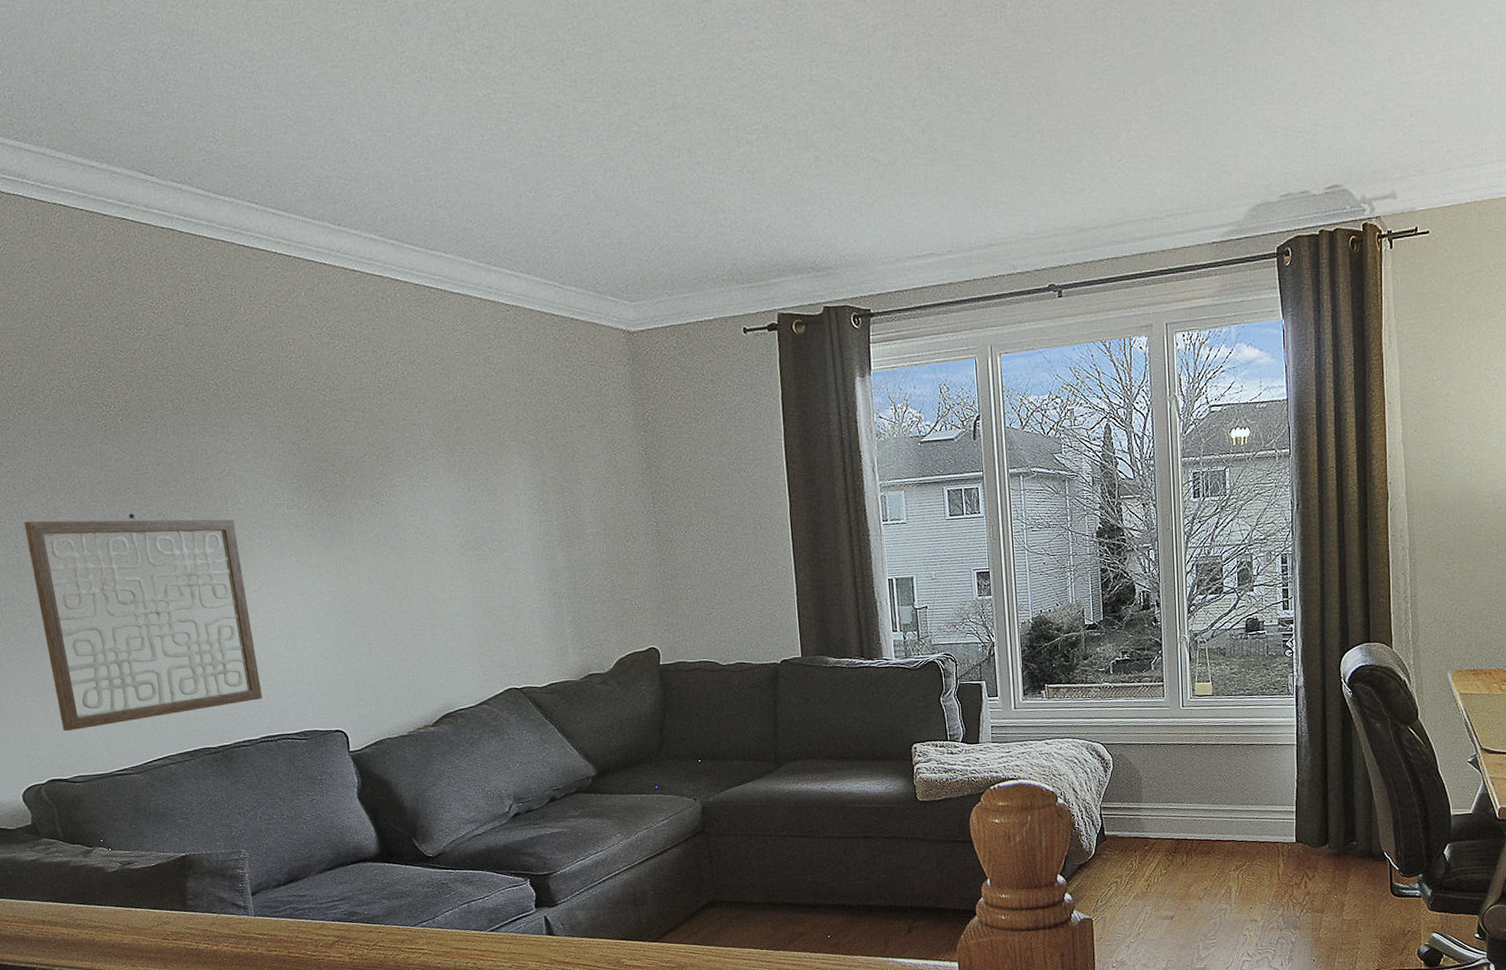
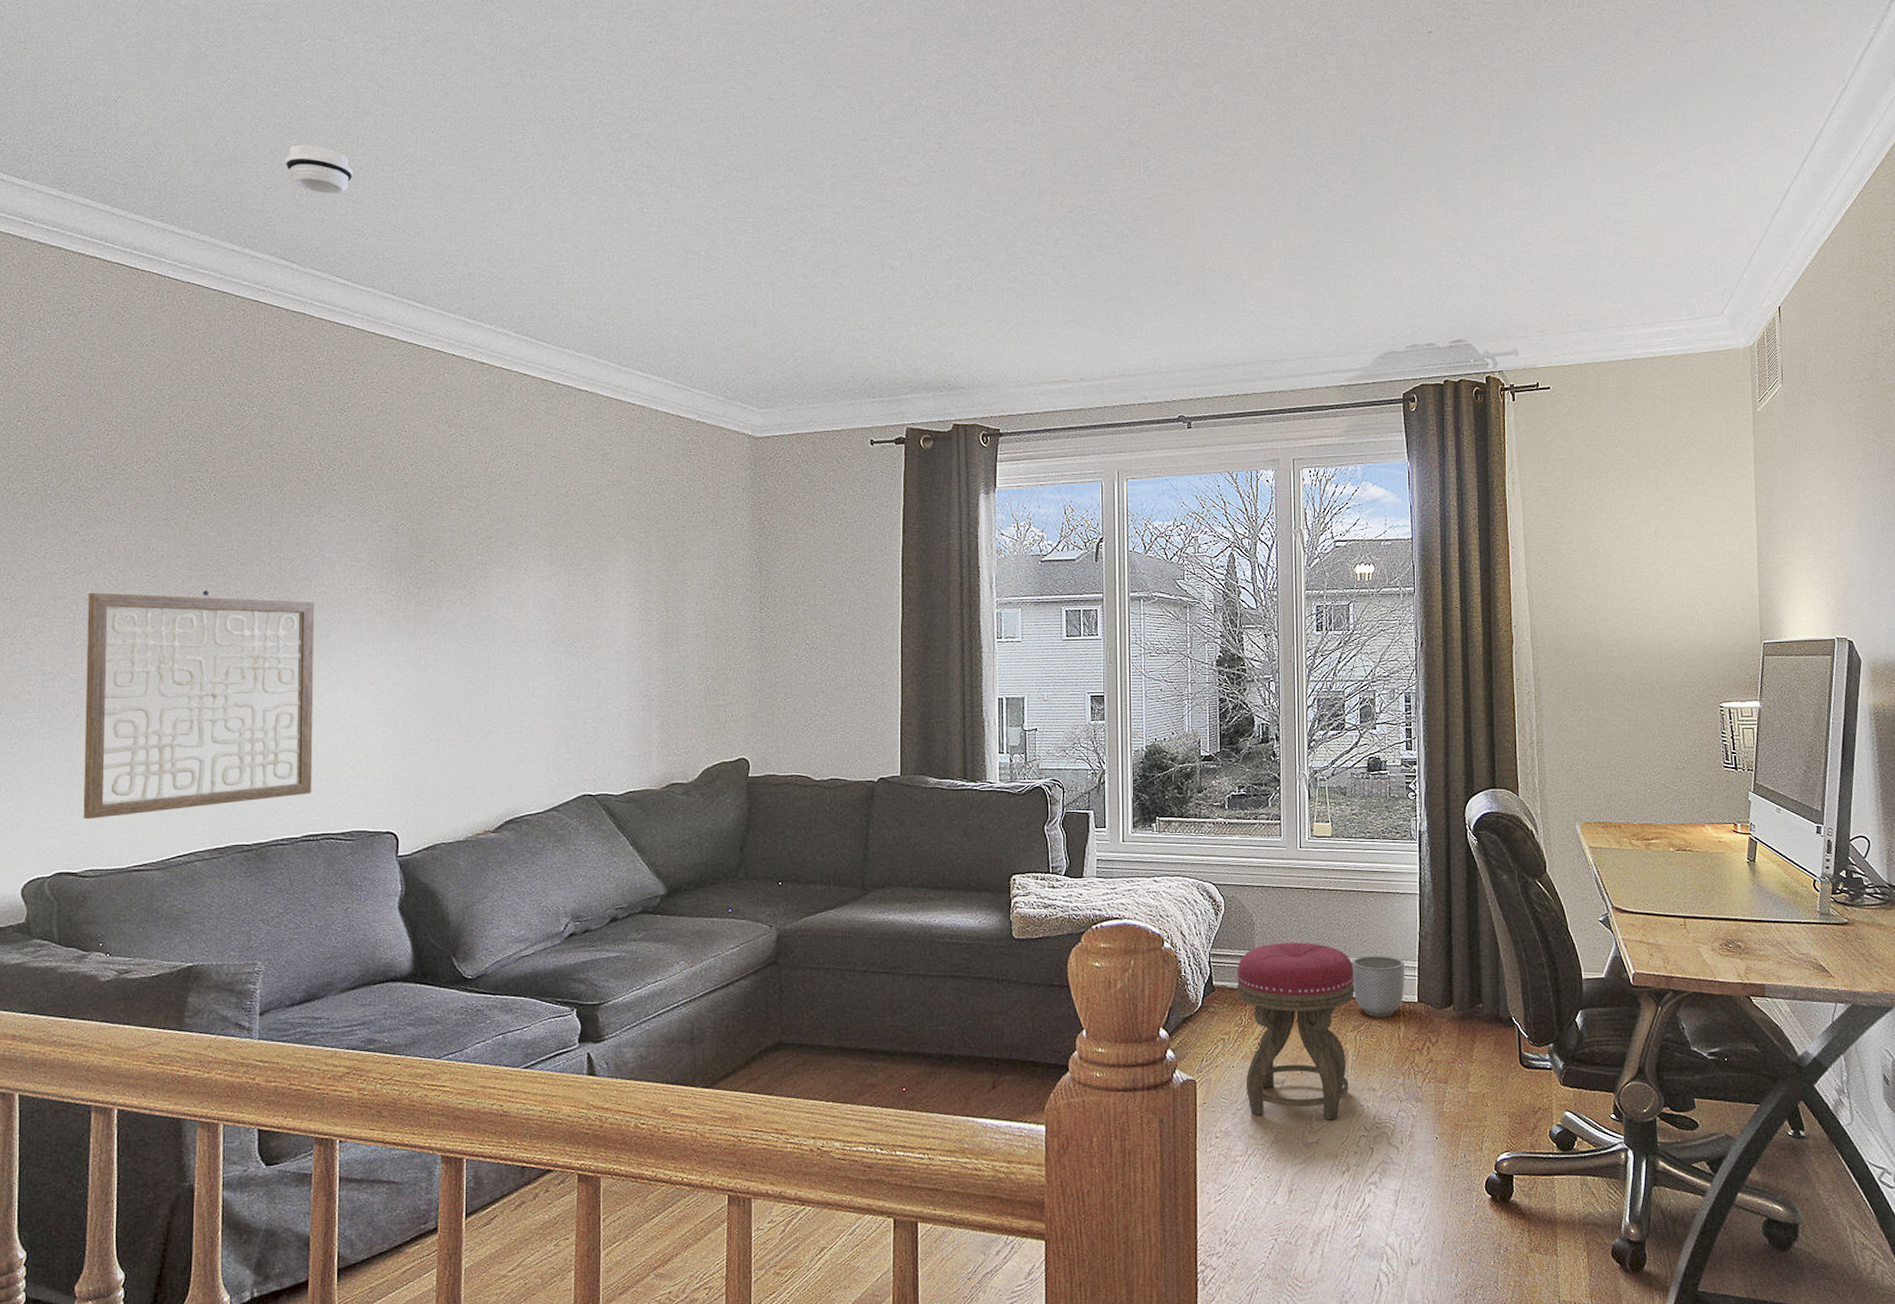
smoke detector: none [124,45,194,99] -> present [285,145,352,194]
stool: none [1126,793,1236,949] -> present [1237,942,1354,1120]
planter: none [1233,801,1284,858] -> present [1351,955,1405,1018]

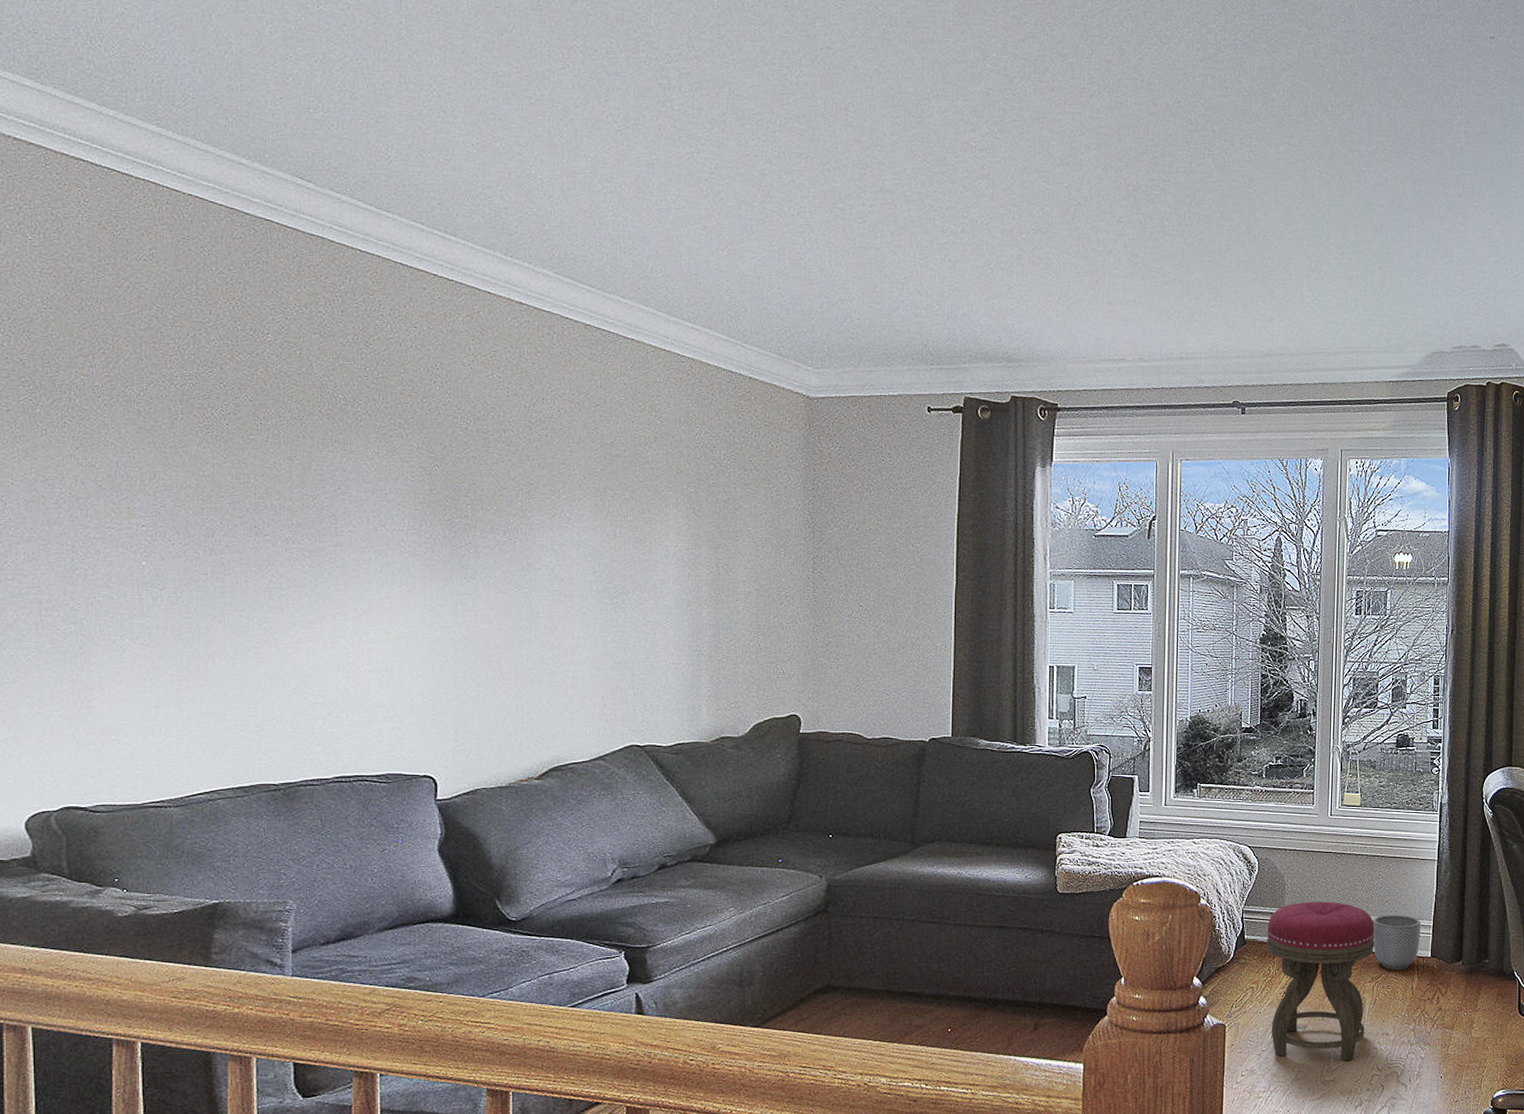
wall art: present [83,590,315,820] -> none [87,519,343,754]
smoke detector: present [285,145,352,194] -> none [297,53,374,111]

